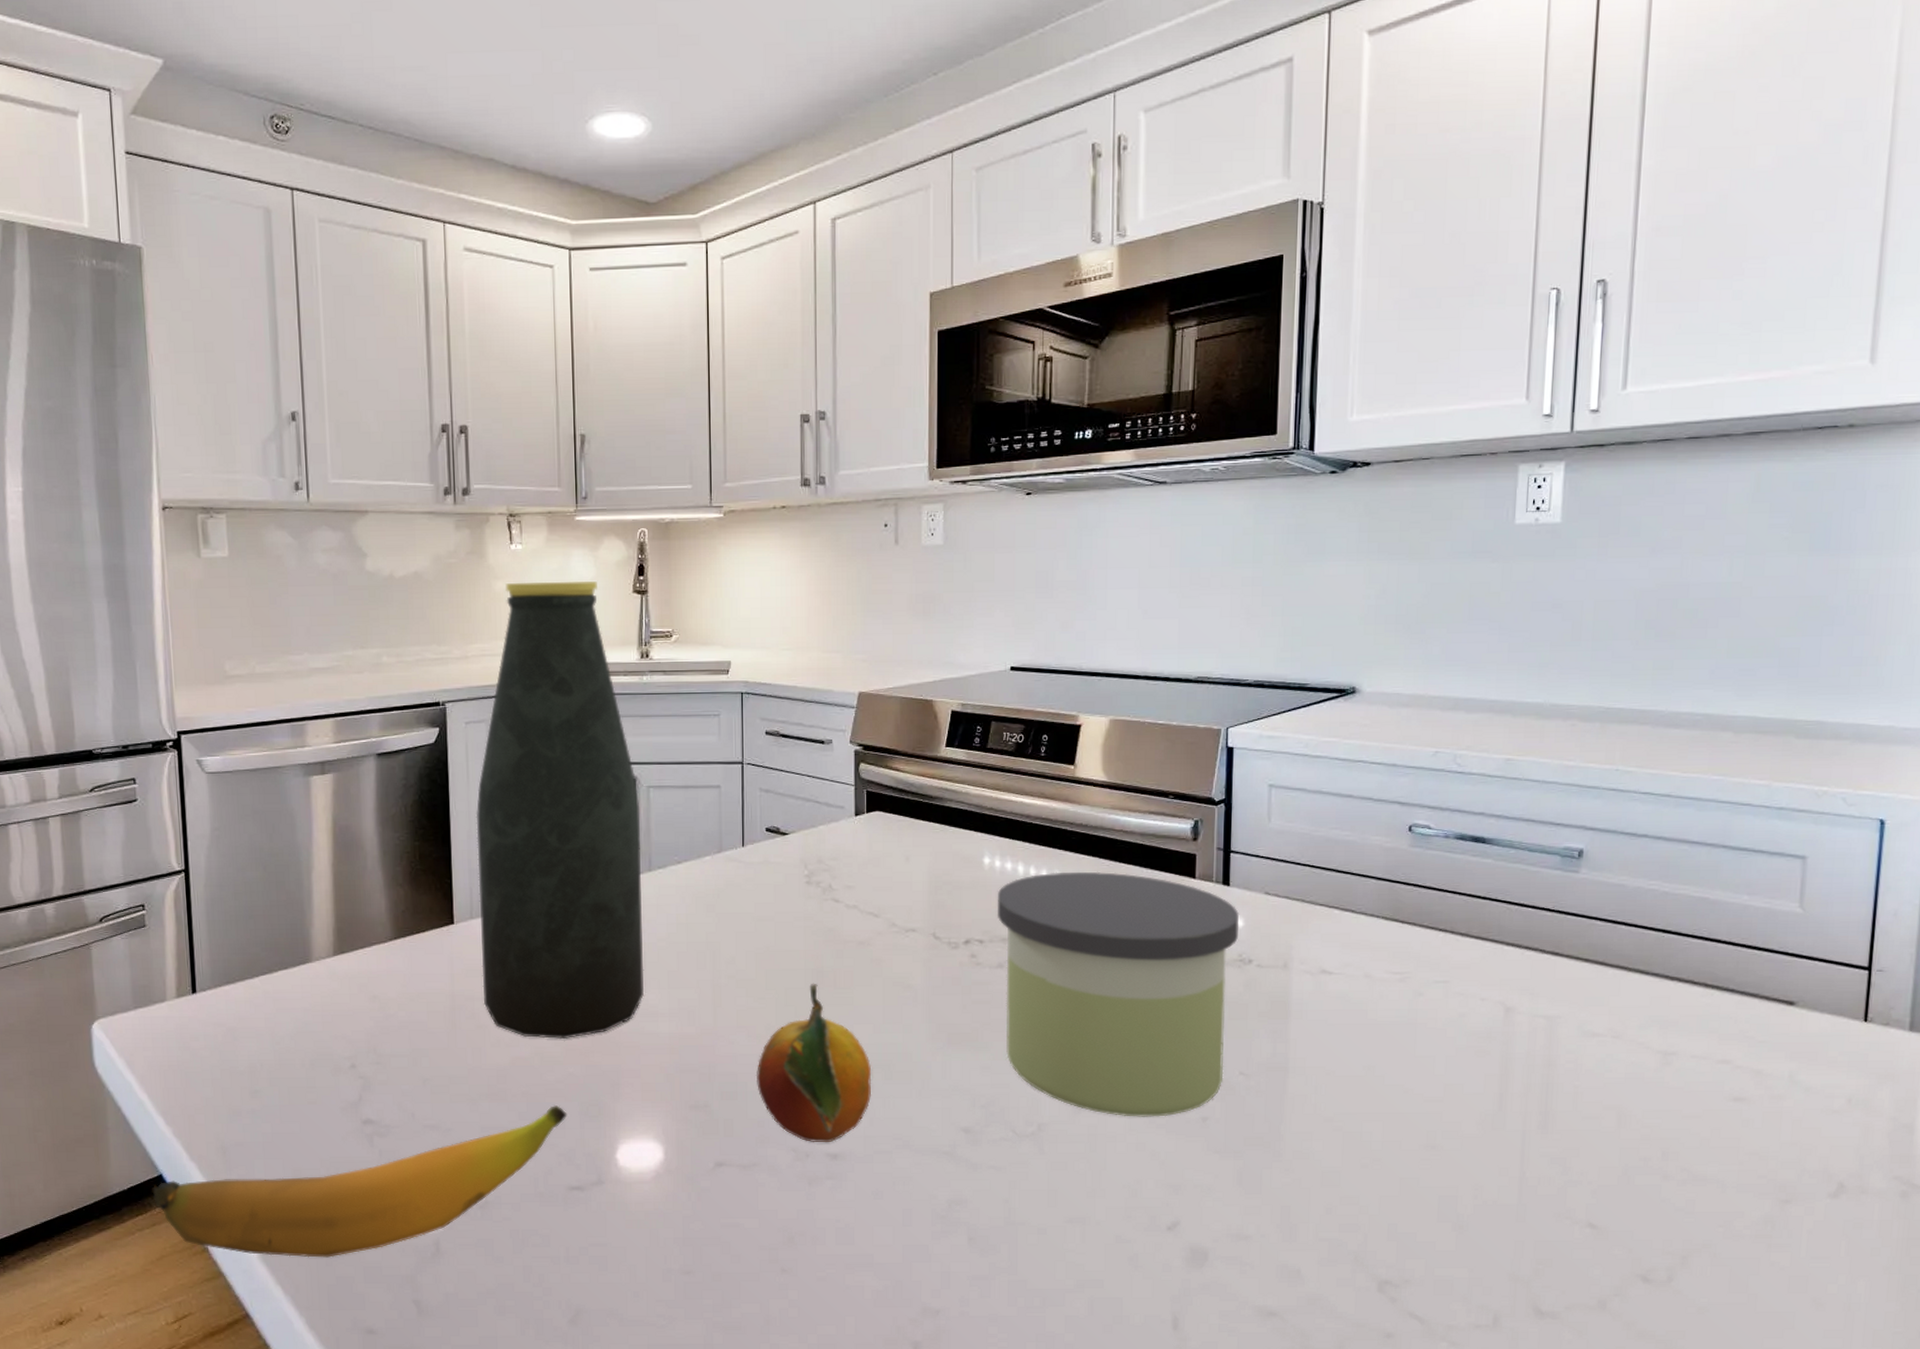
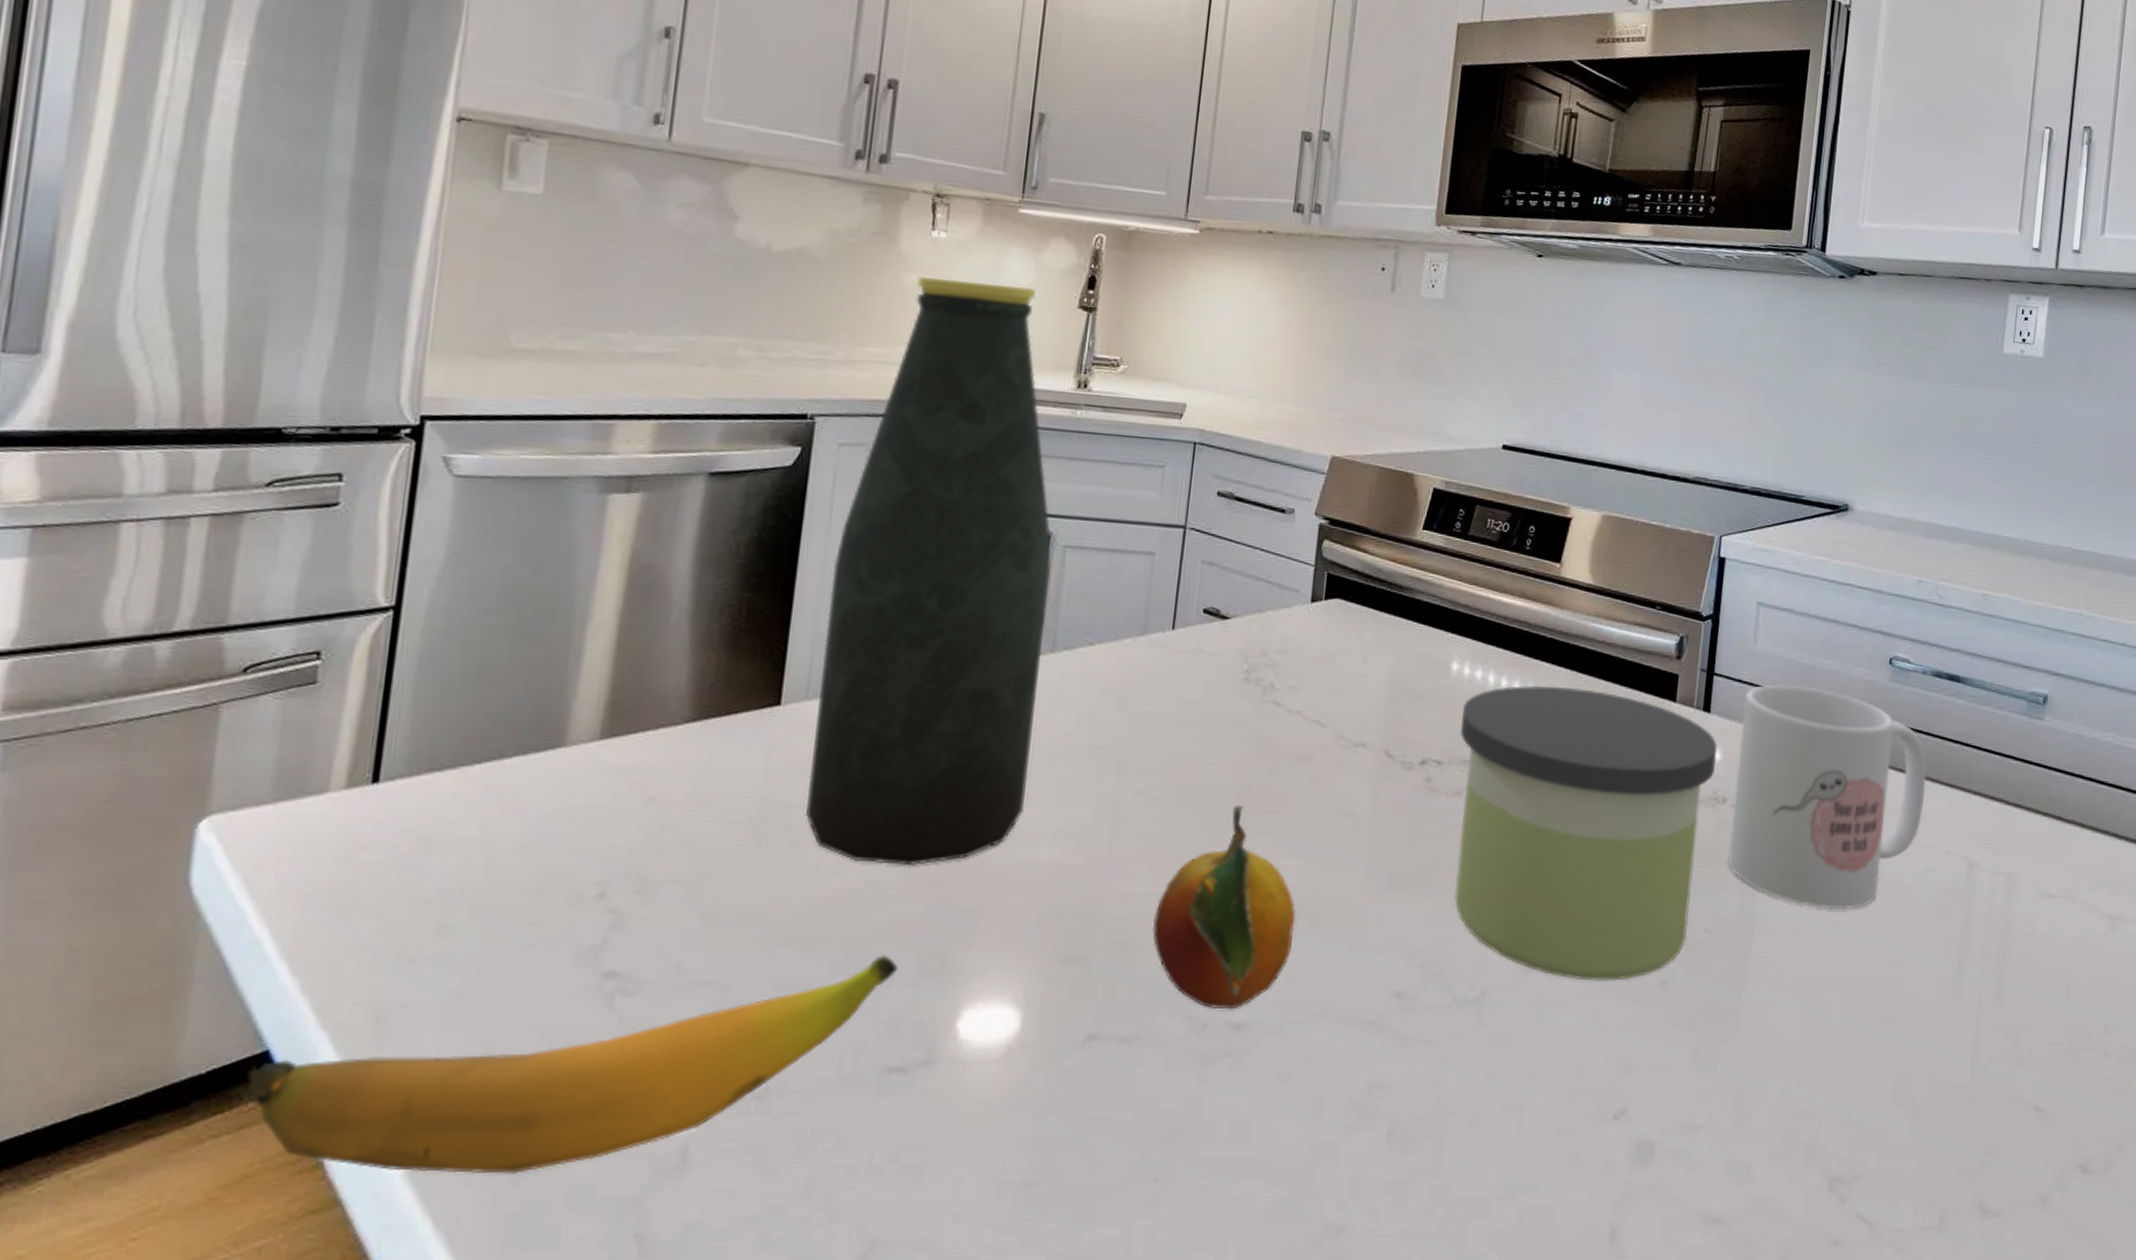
mug: none [1258,856,1456,1053] -> present [1728,684,1927,910]

